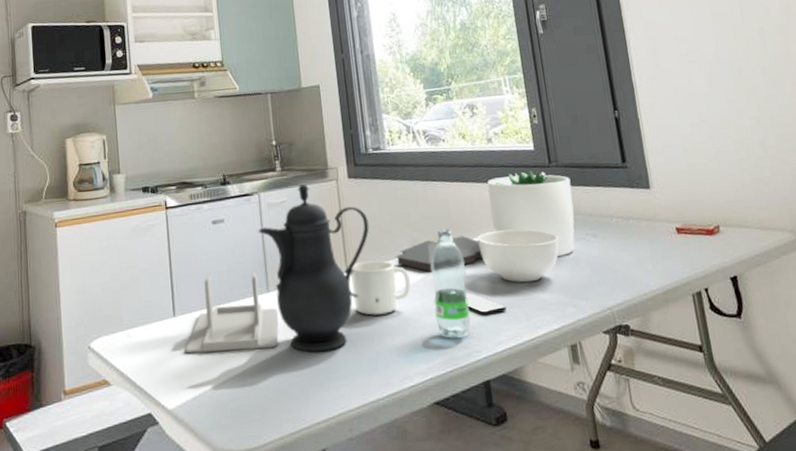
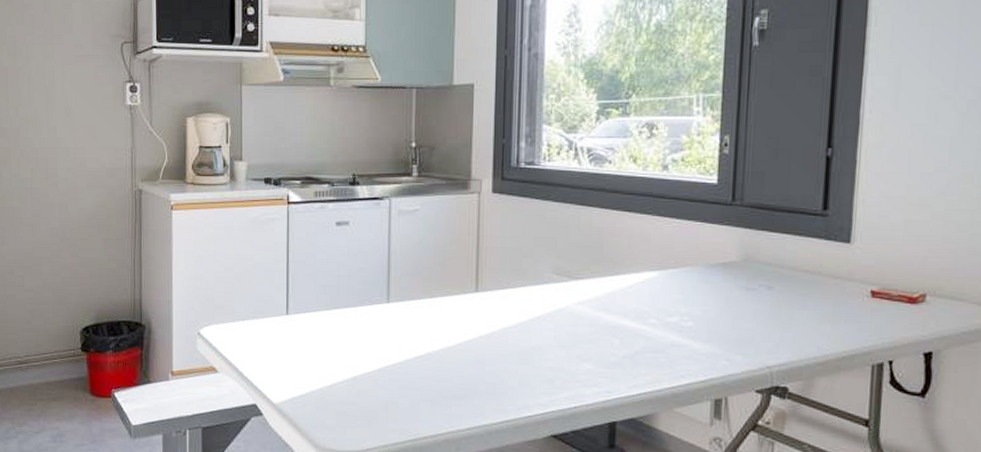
napkin holder: present [185,271,279,354] -> none [295,277,397,358]
coffeepot: present [258,183,370,352] -> none [385,193,509,369]
mug: present [351,260,411,316] -> none [480,284,546,341]
papers: present [395,236,483,272] -> none [533,270,633,304]
bottle: present [430,229,471,339] -> none [567,259,610,376]
phone: present [466,293,507,315] -> none [605,331,649,356]
bowl: present [477,229,559,283] -> none [630,269,726,329]
planter: present [487,170,575,256] -> none [650,207,754,305]

